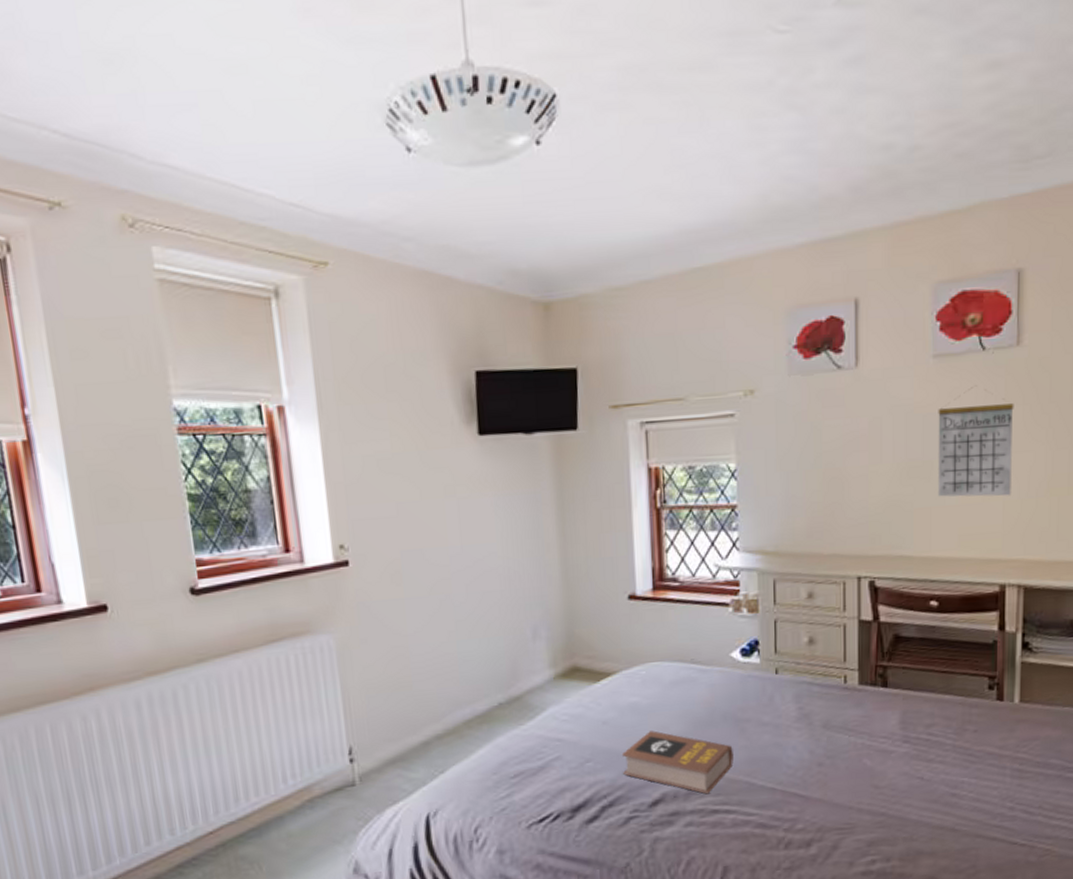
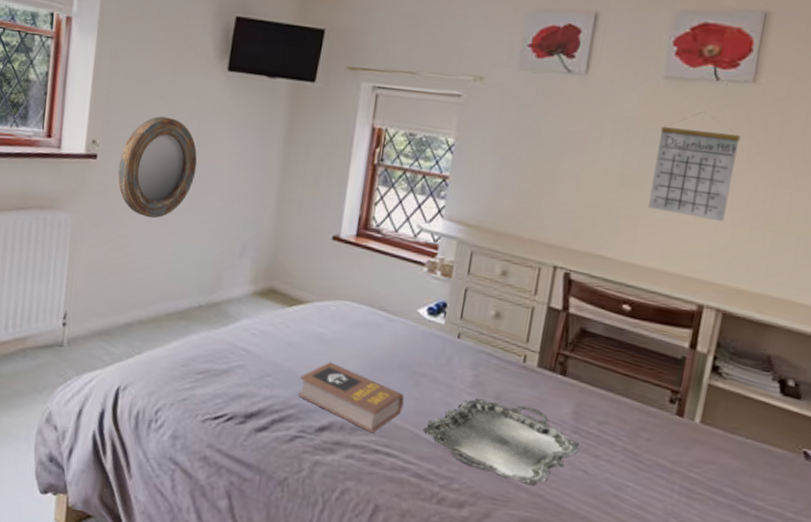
home mirror: none [375,501,466,620] -> present [118,116,198,219]
serving tray: none [757,727,912,807] -> present [423,397,580,486]

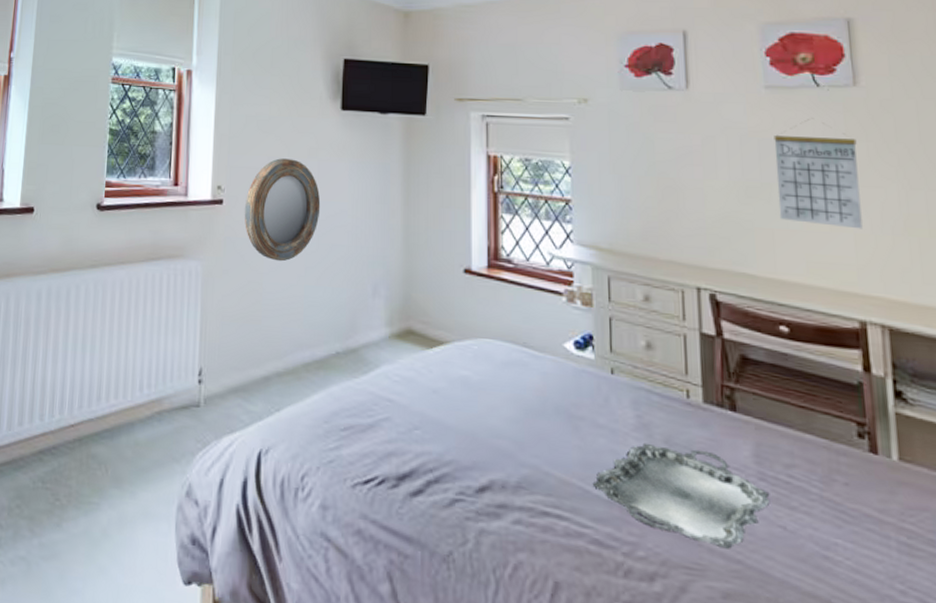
book: present [298,362,404,434] -> none [451,409,566,492]

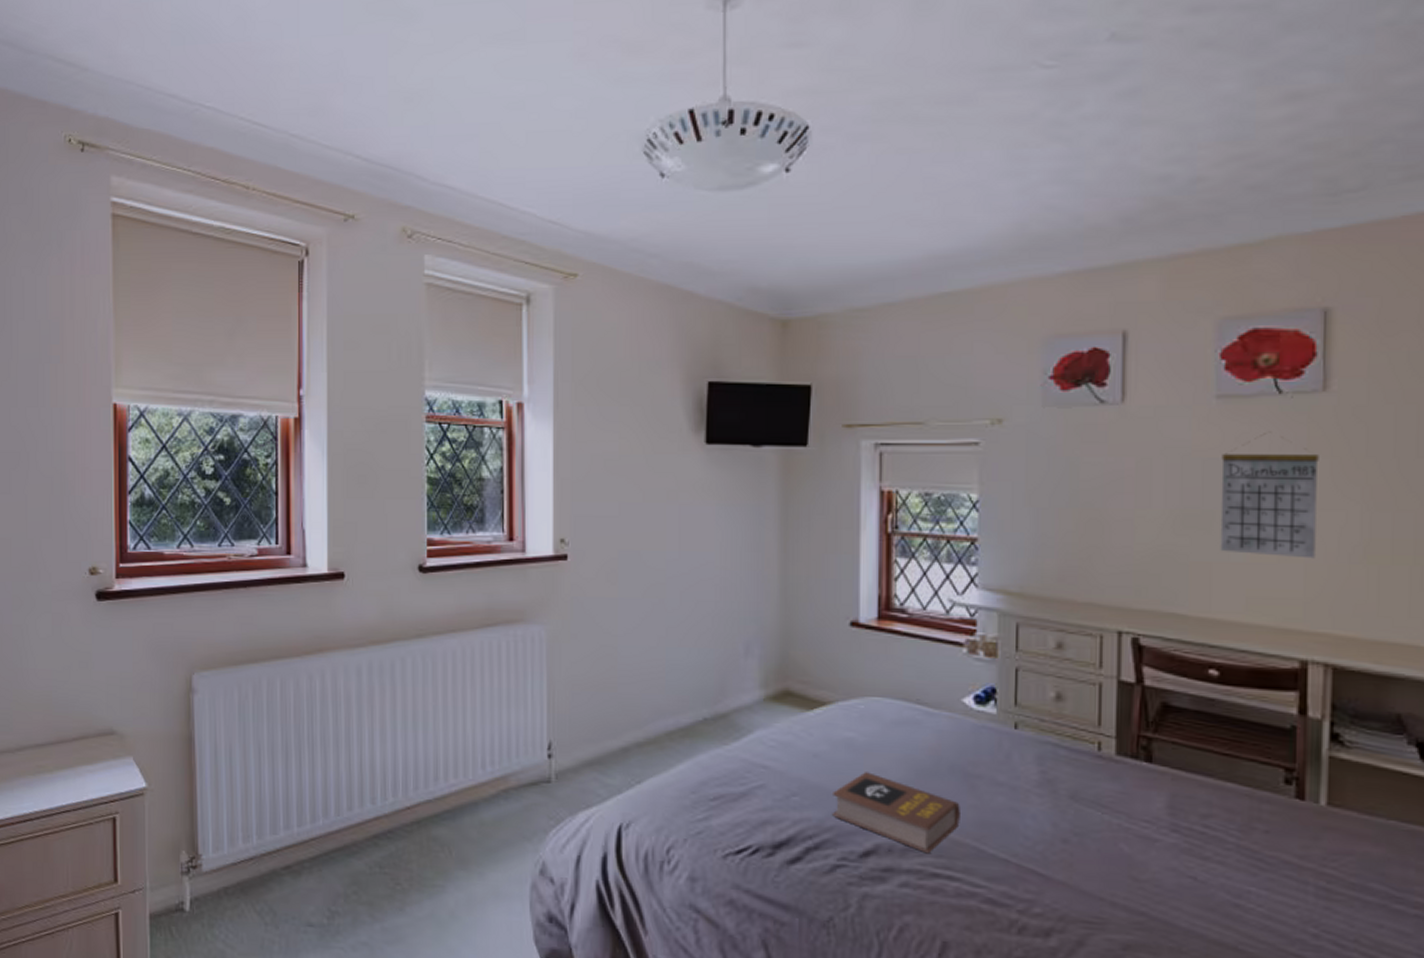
home mirror: present [244,158,321,262] -> none [593,504,683,622]
book: none [451,409,566,492] -> present [833,772,960,854]
serving tray: present [592,442,770,549] -> none [988,799,1182,902]

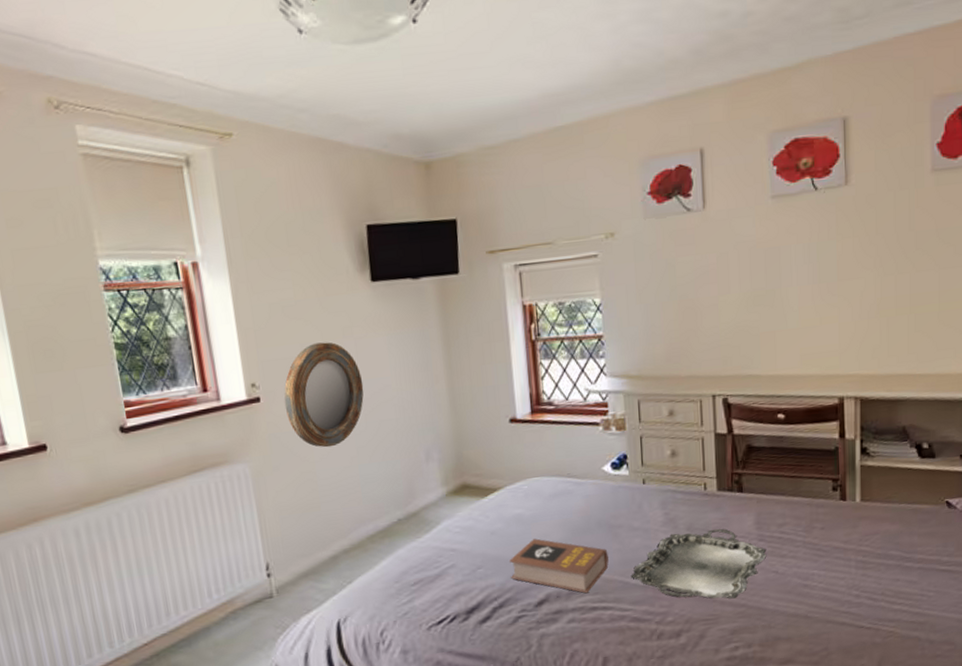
home mirror: none [593,504,683,622] -> present [284,342,364,448]
serving tray: none [988,799,1182,902] -> present [630,528,767,599]
calendar: present [1220,431,1319,559] -> none [778,221,845,322]

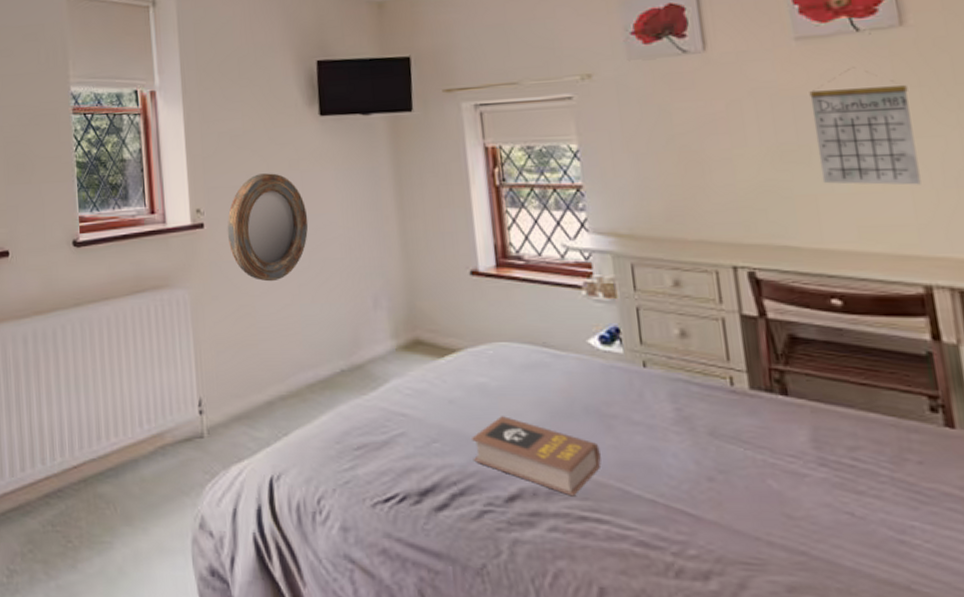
serving tray: present [630,528,767,599] -> none [632,436,833,541]
calendar: none [778,221,845,322] -> present [809,67,921,185]

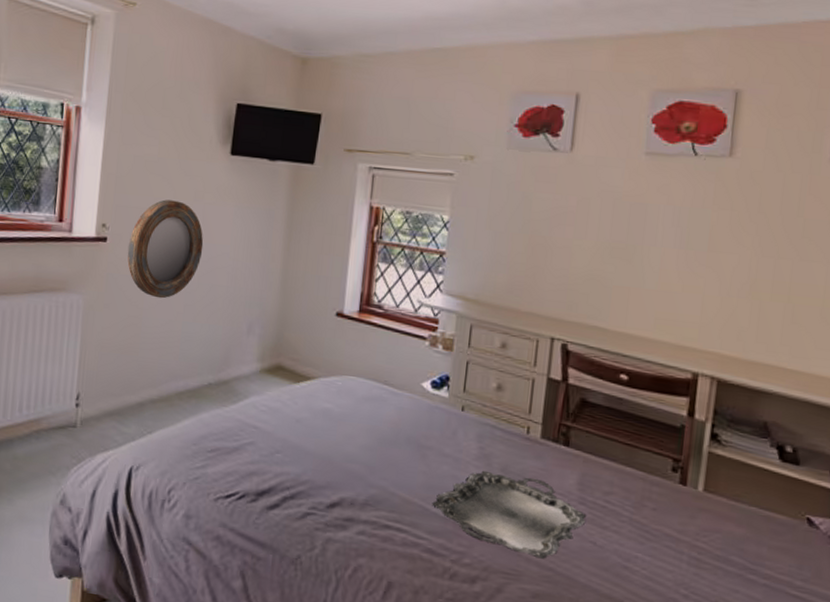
book: present [472,416,602,497] -> none [308,437,412,509]
serving tray: none [632,436,833,541] -> present [432,470,587,559]
calendar: present [809,67,921,185] -> none [637,185,722,291]

